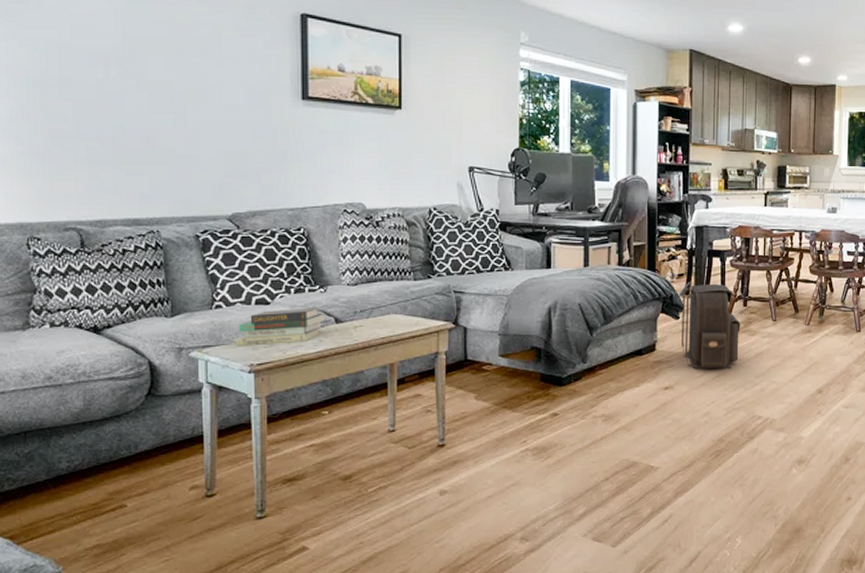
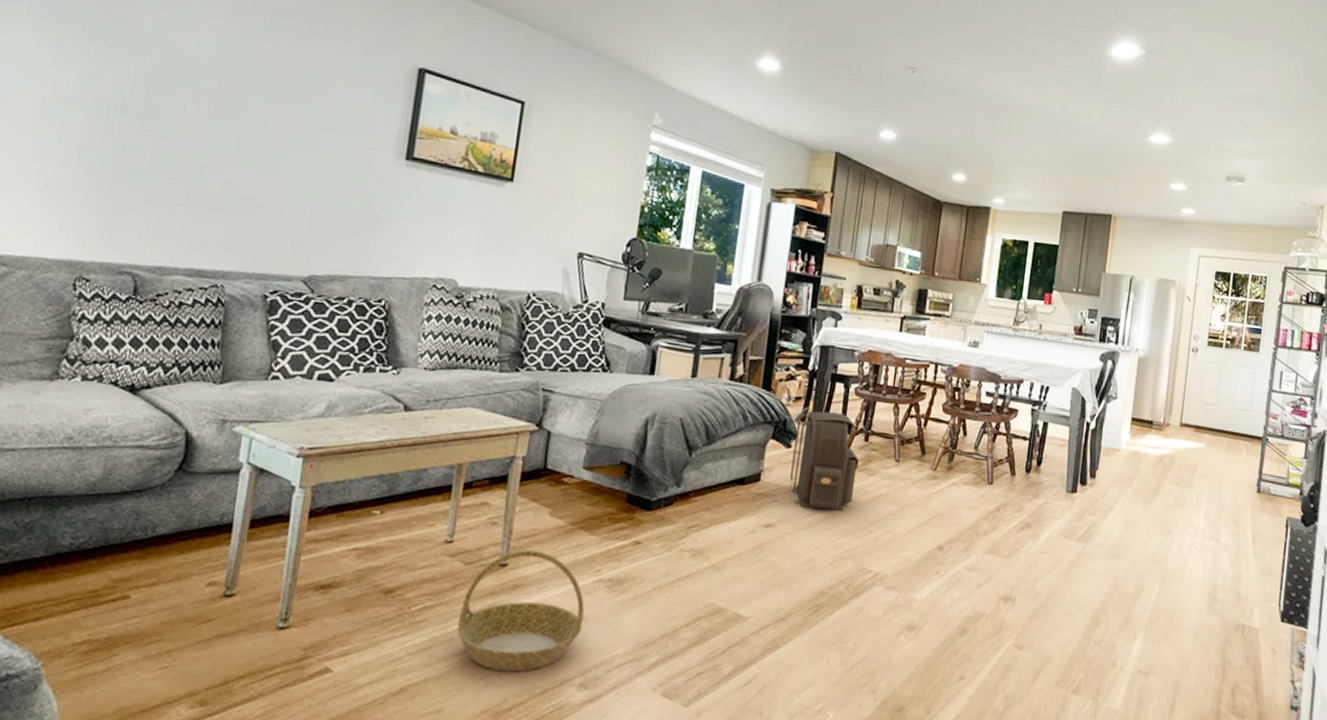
books: present [235,307,325,348] -> none [287,388,394,429]
basket: none [409,431,516,534] -> present [456,550,585,672]

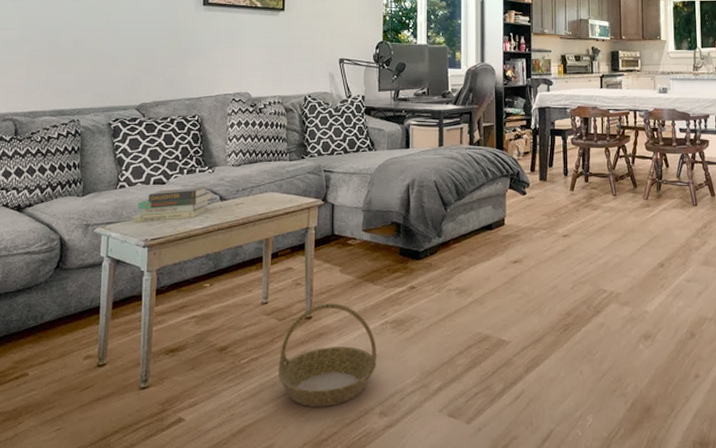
books: none [287,388,394,429] -> present [134,186,212,224]
backpack: present [790,407,859,511] -> none [525,159,583,243]

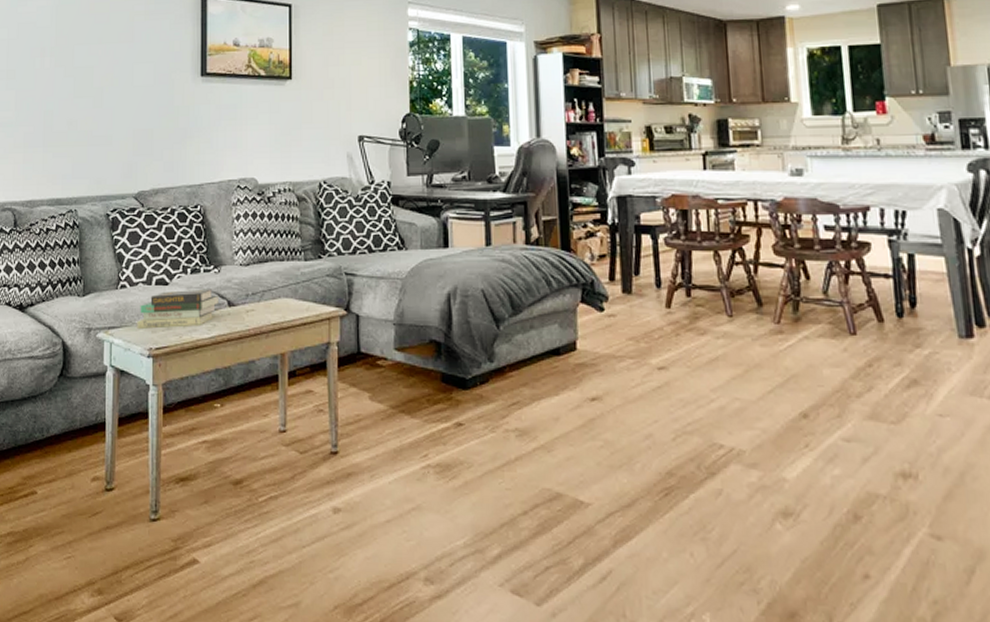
basket: present [278,303,377,408] -> none [301,437,418,565]

